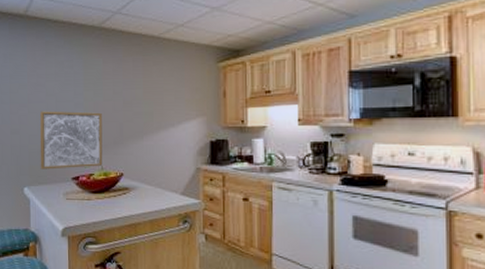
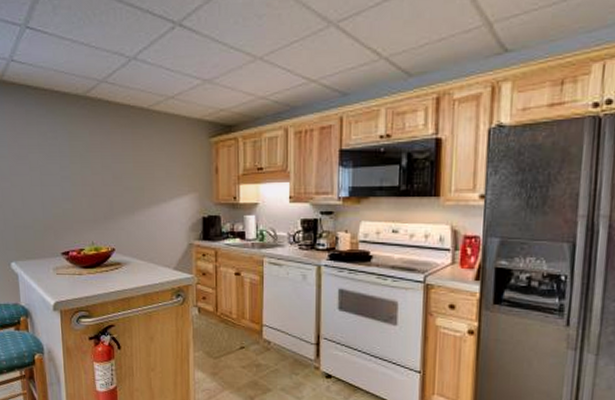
wall art: present [40,111,103,170] -> none [24,184,93,244]

